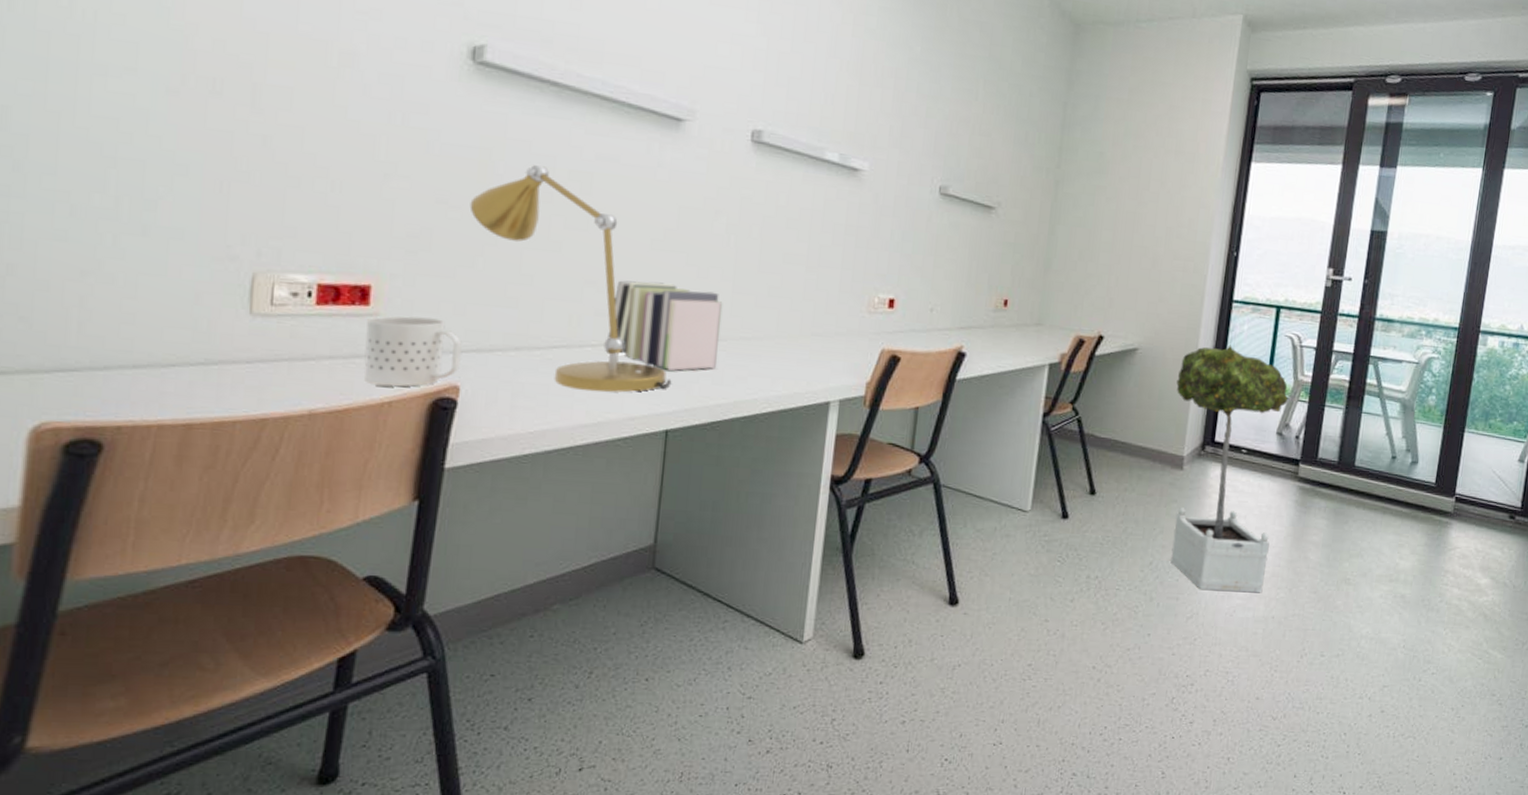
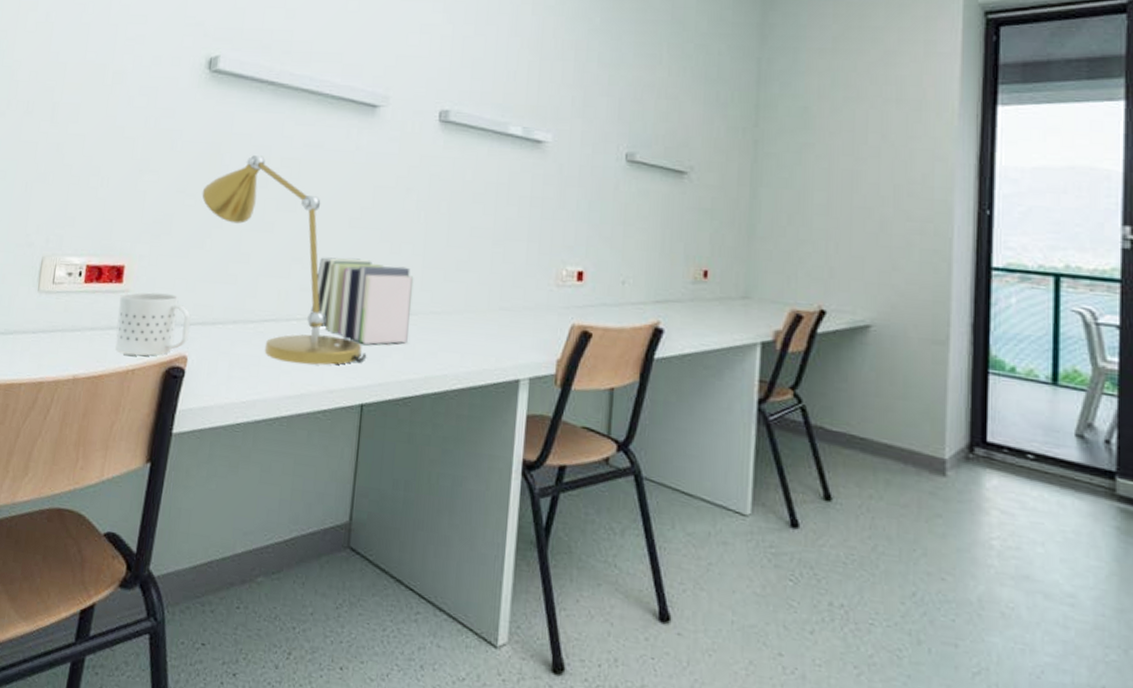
potted tree: present [1170,345,1289,593] -> none [926,321,1088,651]

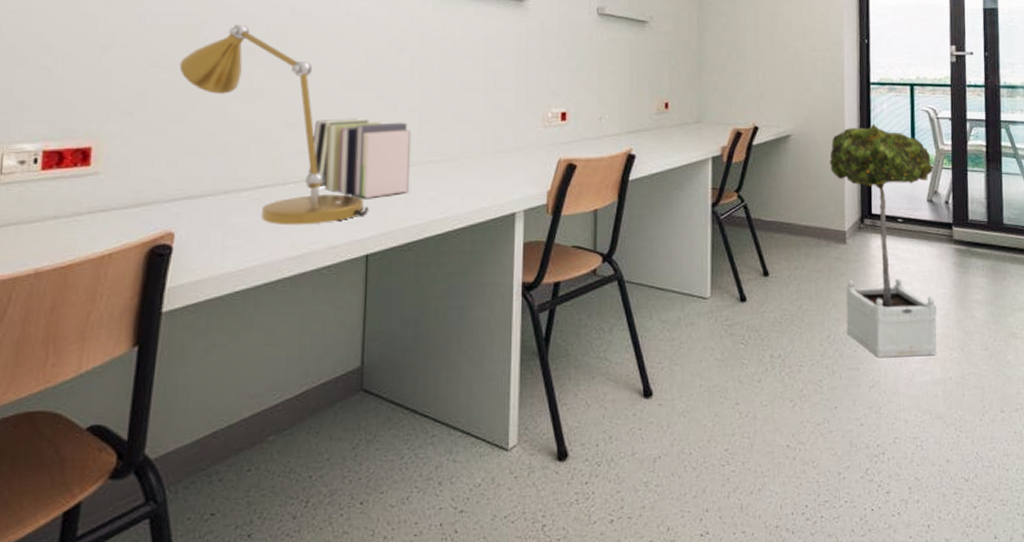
mug: present [115,292,191,357] -> none [85,172,175,240]
potted tree: none [926,321,1088,651] -> present [829,123,937,358]

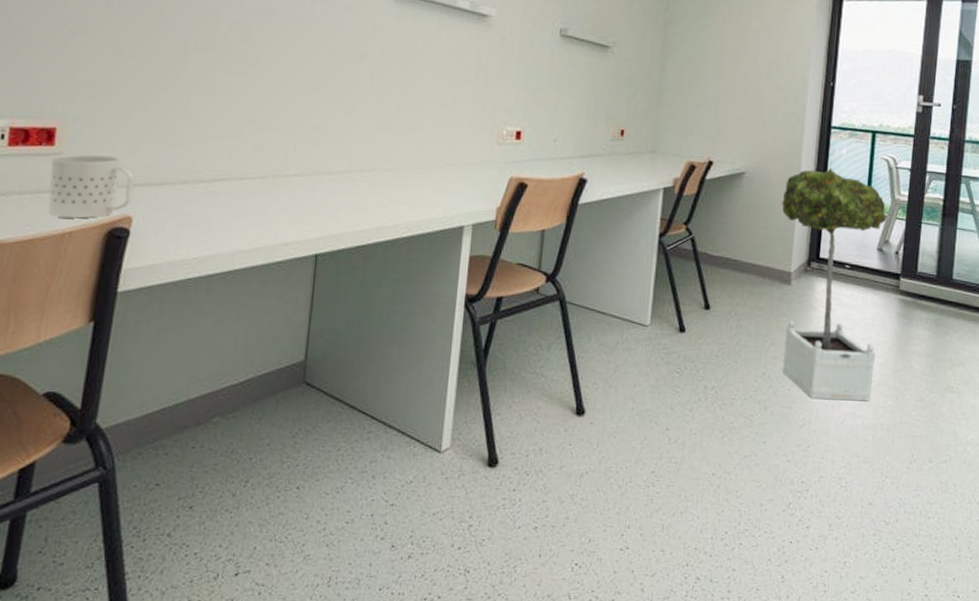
mug: none [85,172,175,240] -> present [48,154,135,219]
desk lamp: present [179,25,369,226] -> none [143,18,321,221]
books: present [308,118,412,199] -> none [264,119,367,201]

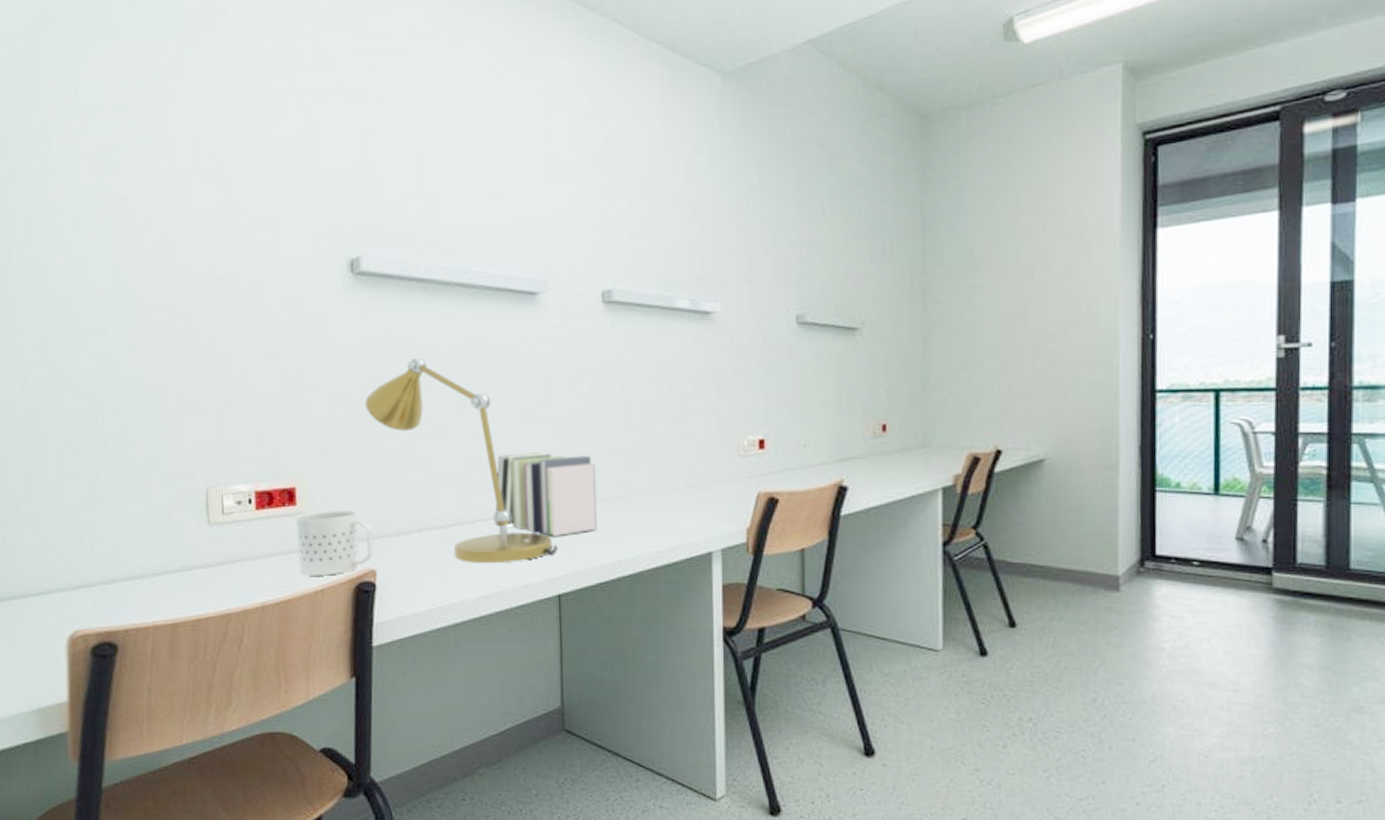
desk lamp: none [143,18,321,221] -> present [365,358,558,564]
books: none [264,119,367,201] -> present [495,452,597,537]
potted tree: present [782,167,887,402] -> none [1098,442,1247,730]

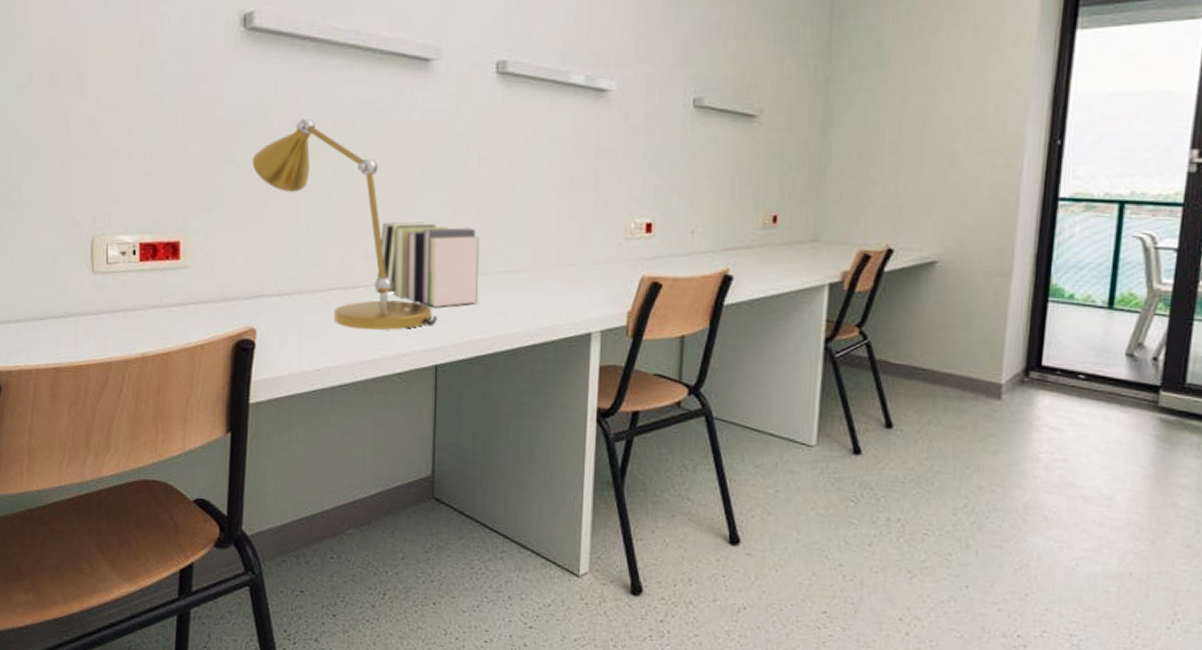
mug: present [296,511,374,576] -> none [179,267,255,331]

